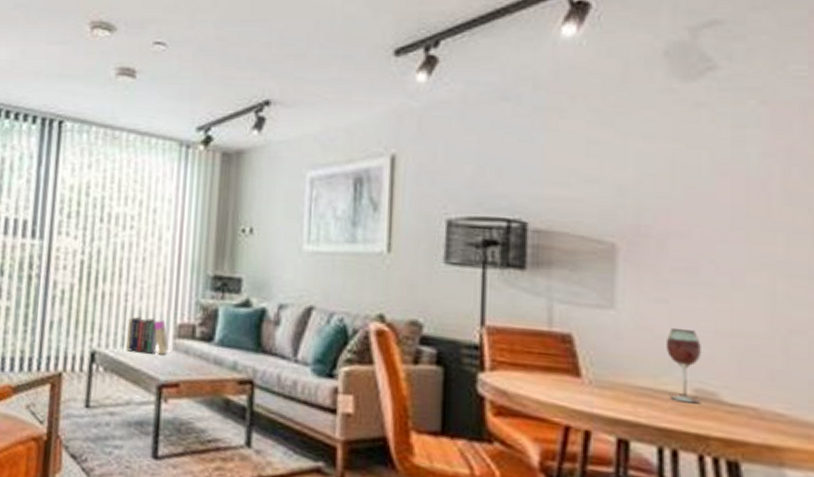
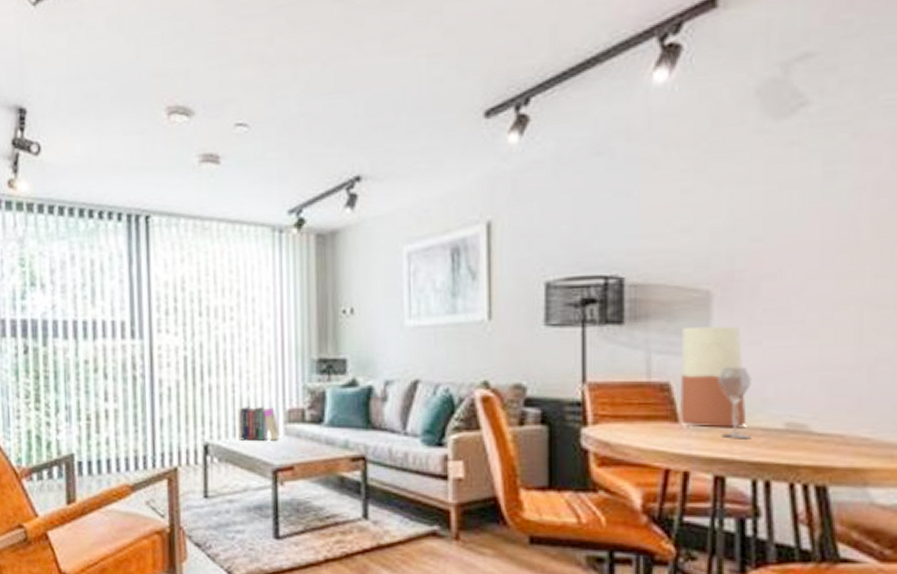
vase: none [582,278,653,389] -> present [680,326,747,427]
wineglass: none [622,323,658,403] -> present [718,367,751,439]
wineglass: present [667,327,703,404] -> none [760,367,793,437]

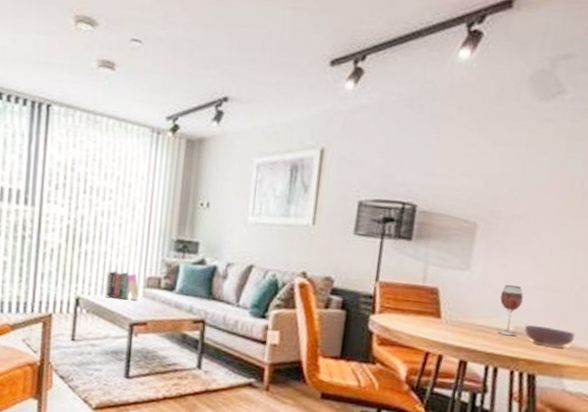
vase: present [680,326,747,427] -> none [442,248,493,326]
wineglass: present [718,367,751,439] -> none [469,281,496,336]
wineglass: none [760,367,793,437] -> present [498,284,524,337]
bowl: none [800,418,878,447] -> present [524,324,576,349]

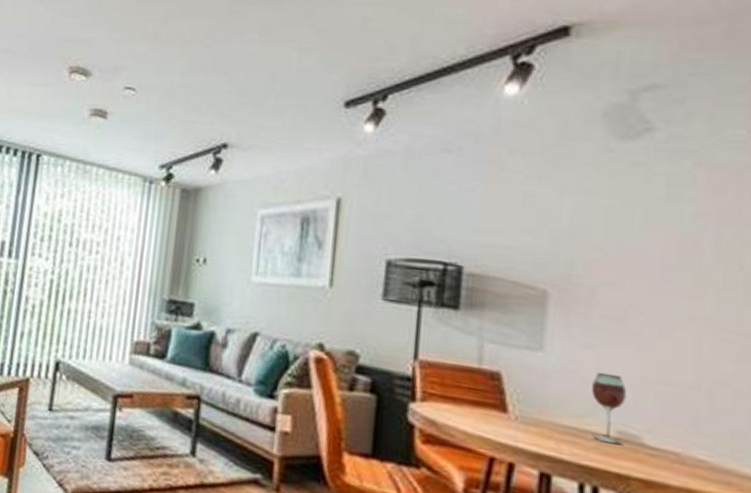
books: present [104,270,139,301] -> none [86,332,125,368]
bowl: present [524,324,576,349] -> none [633,428,716,467]

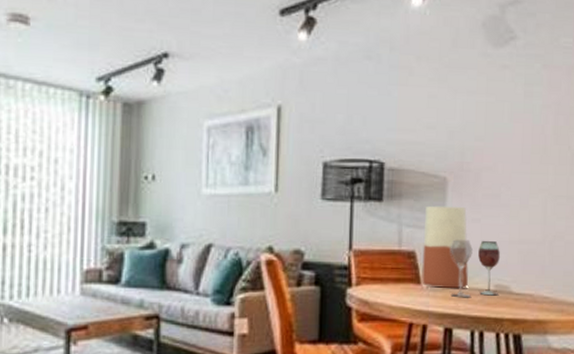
vase: none [508,322,577,428] -> present [421,205,469,288]
wineglass: none [549,365,584,441] -> present [450,239,473,298]

